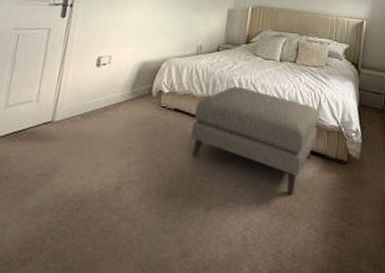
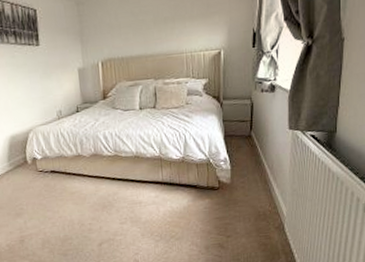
ottoman: present [190,86,319,195] -> none [69,140,187,223]

